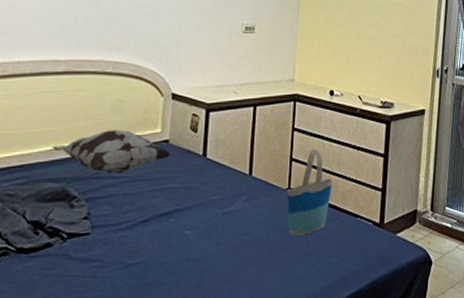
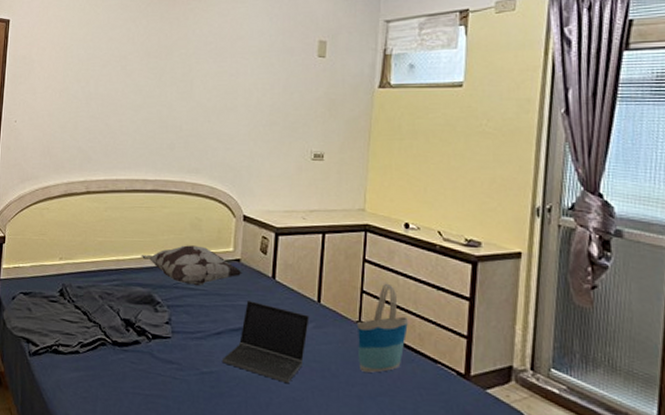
laptop computer: none [149,182,241,261] -> present [221,301,309,384]

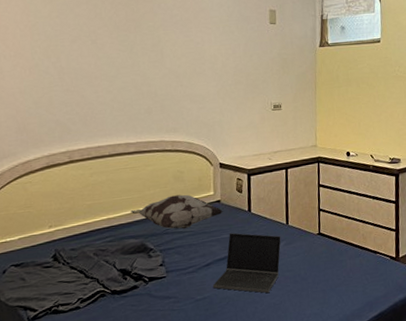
tote bag: present [358,283,409,373] -> none [318,200,355,271]

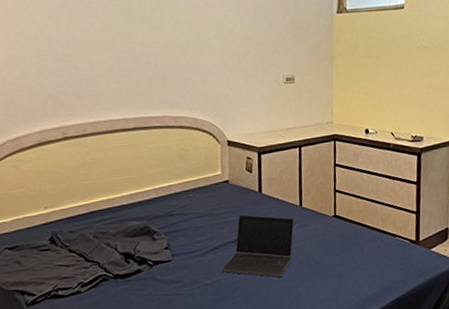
decorative pillow: present [130,194,223,229] -> none [132,174,232,211]

